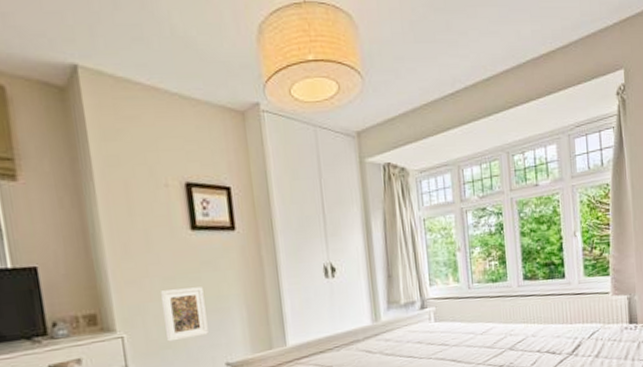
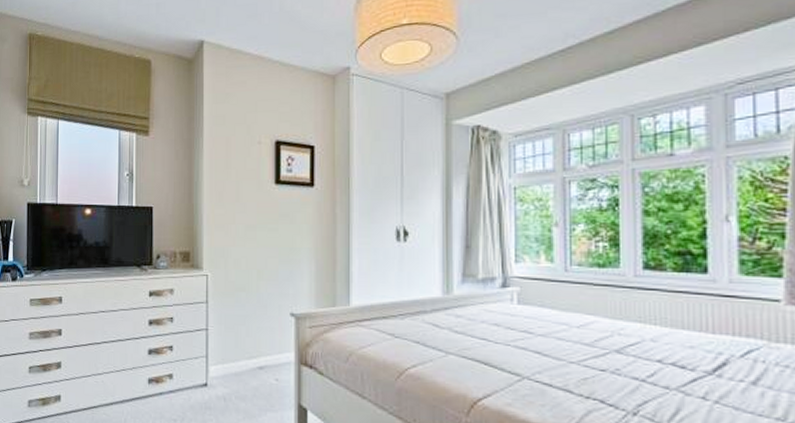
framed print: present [160,287,208,342] -> none [242,237,279,285]

